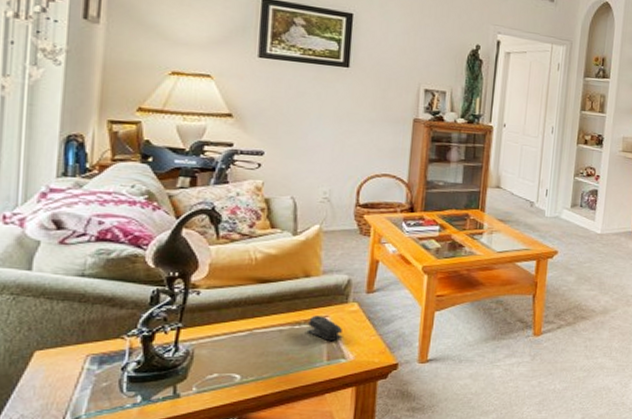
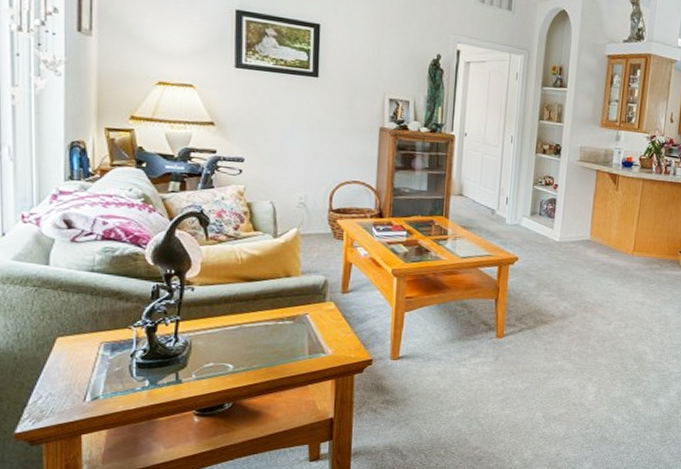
stapler: present [306,316,343,341] -> none [289,313,322,336]

